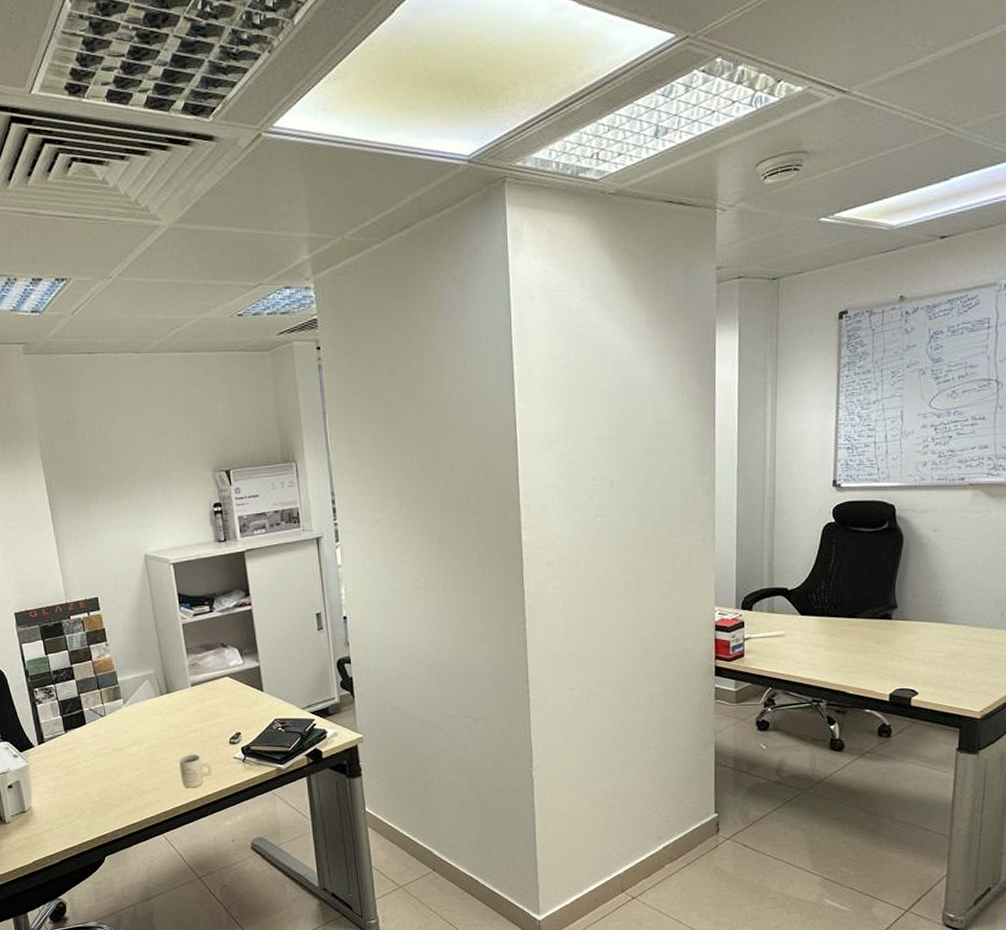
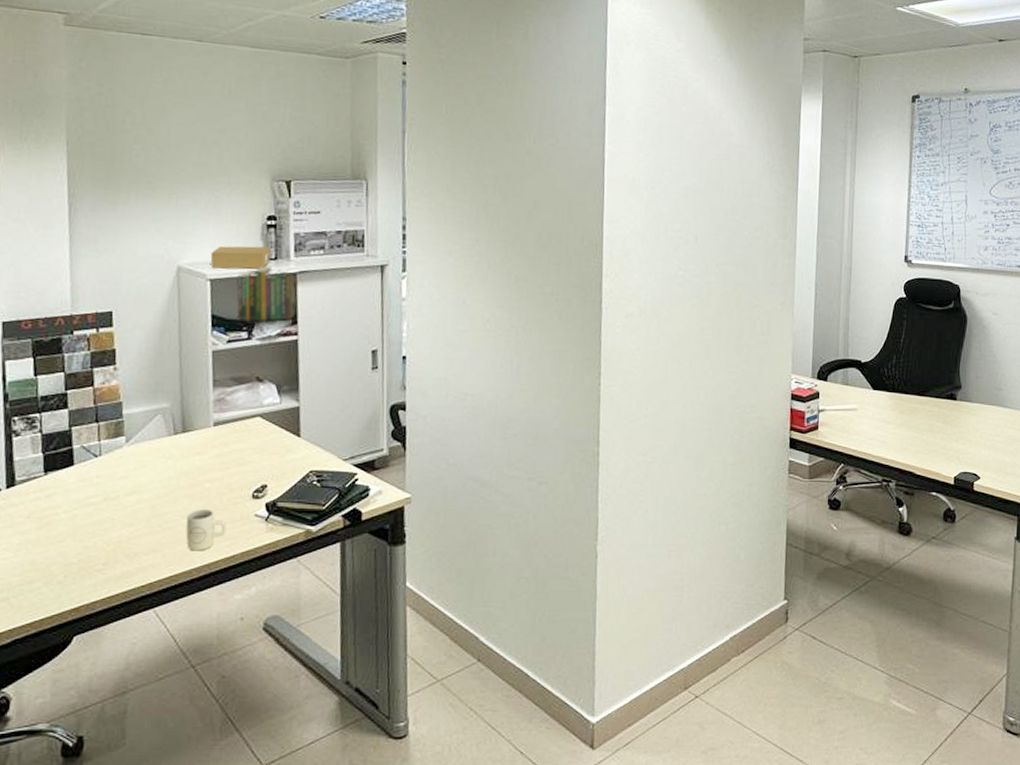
box: none [170,531,220,554] -> present [210,245,271,269]
books: none [195,548,248,597] -> present [236,267,297,322]

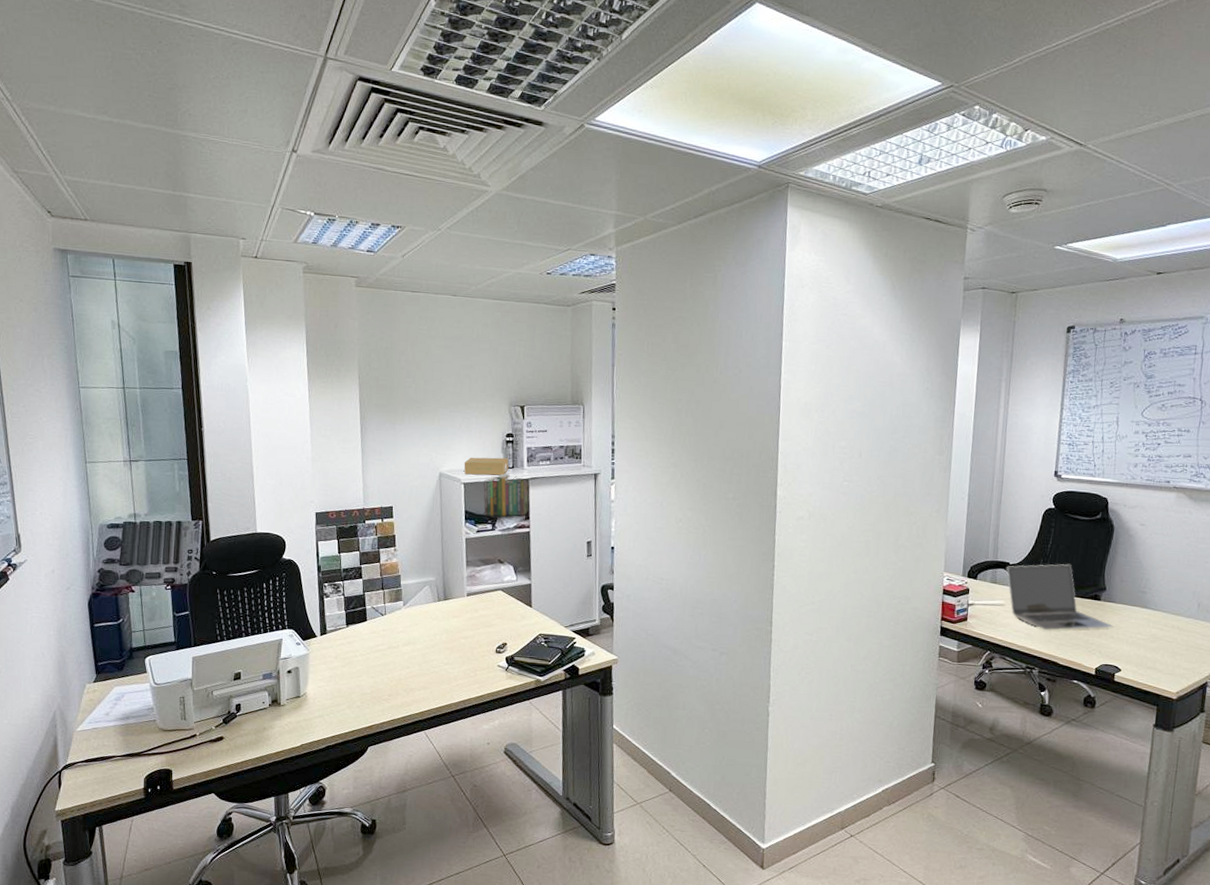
mug: present [185,509,227,551] -> none [447,659,477,690]
laptop: none [858,360,971,437] -> present [1006,564,1113,631]

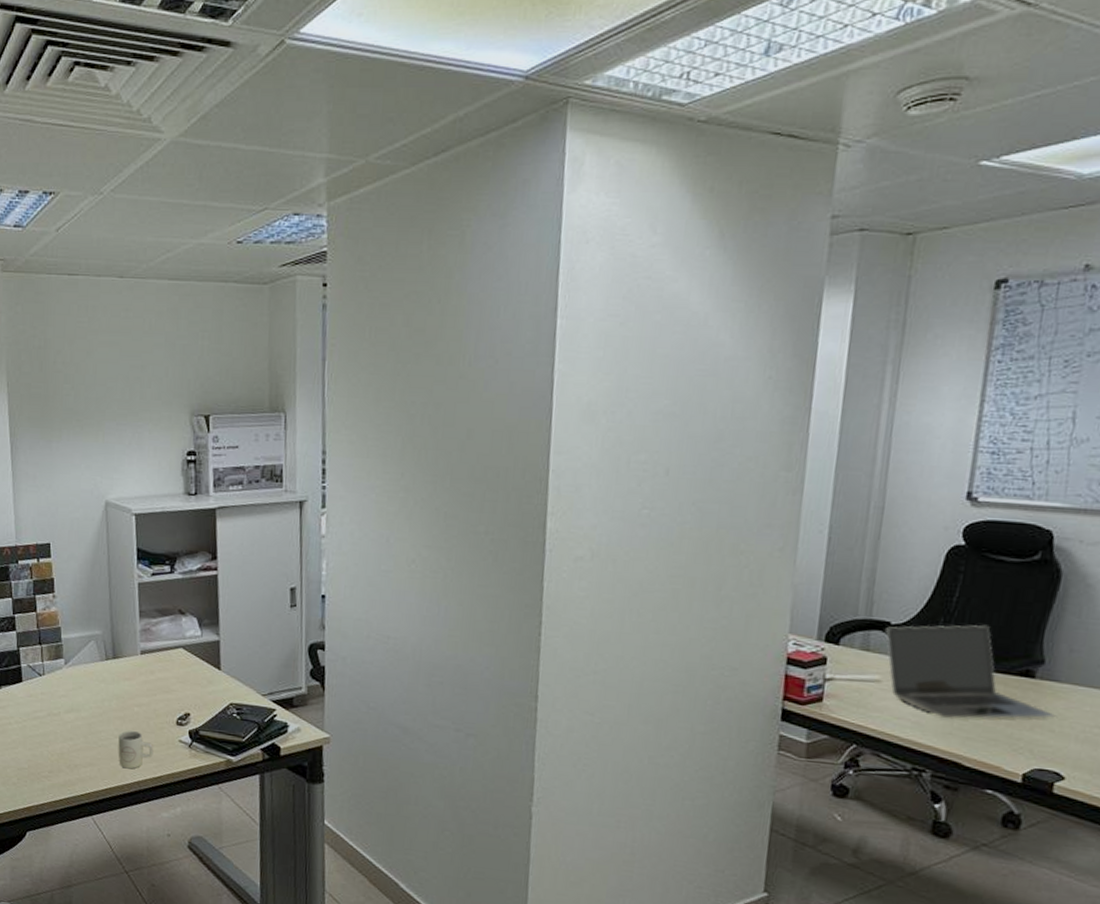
mug: none [447,659,477,690] -> present [118,731,154,769]
box: present [464,457,509,476] -> none [135,481,191,505]
books: present [483,474,529,517] -> none [159,502,216,556]

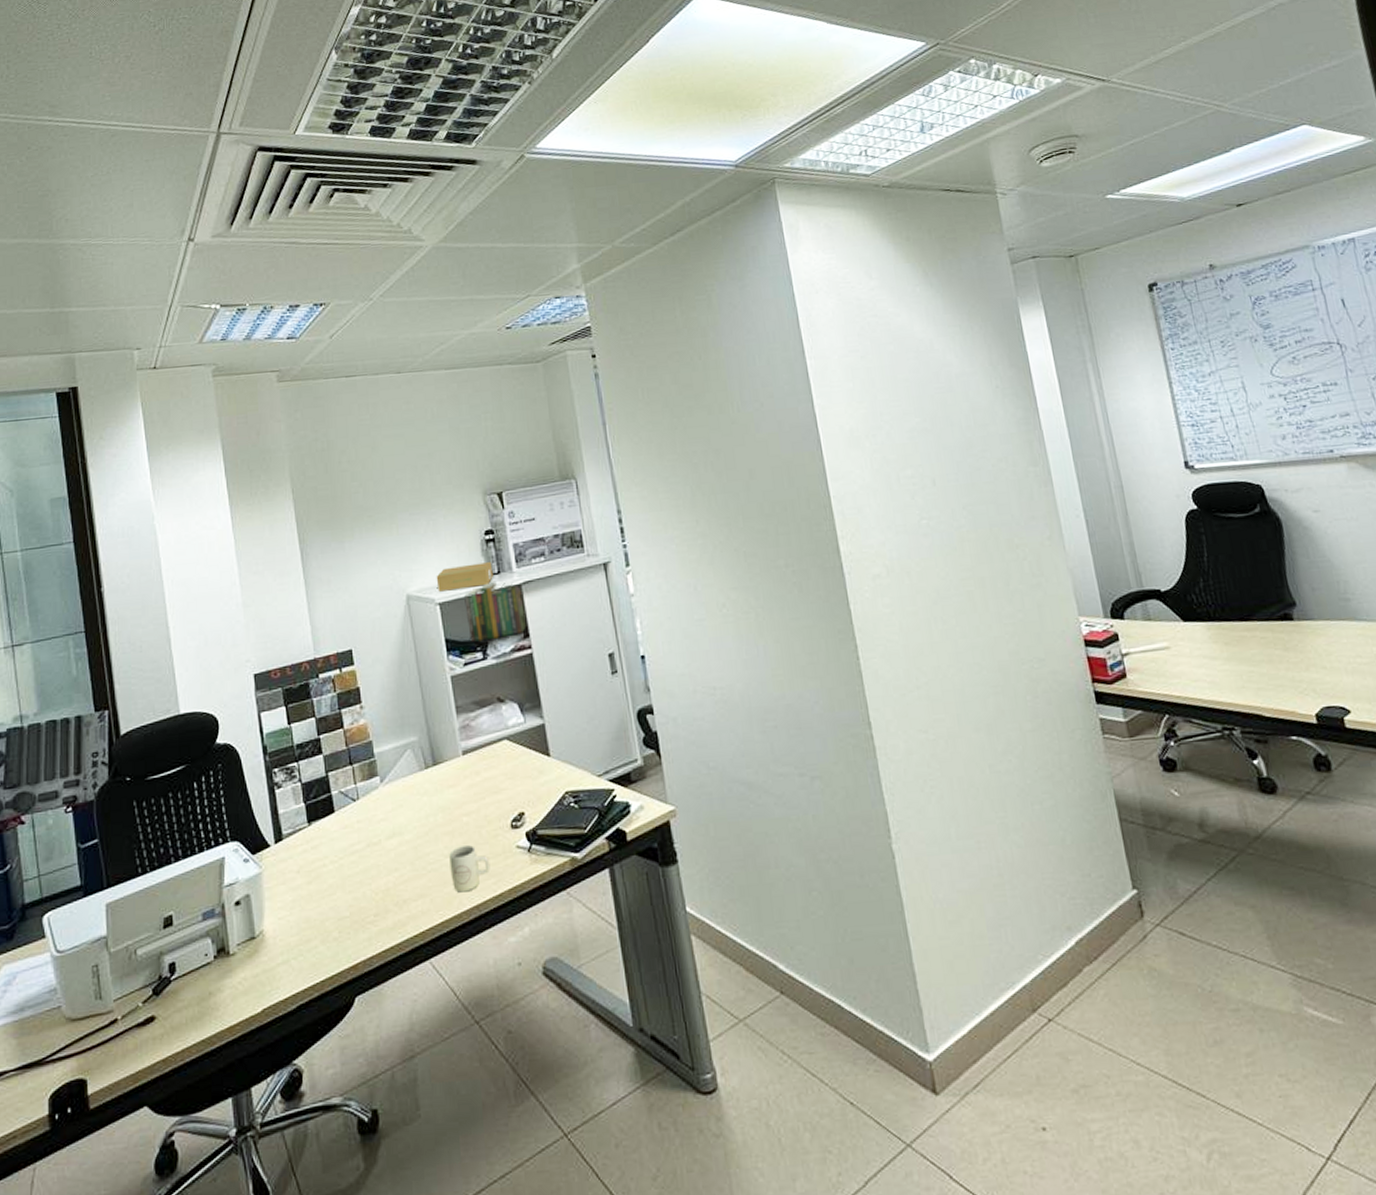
box: none [135,481,191,505] -> present [436,562,493,592]
books: none [159,502,216,556] -> present [464,582,527,642]
laptop: present [885,624,1055,720] -> none [1158,578,1322,673]

